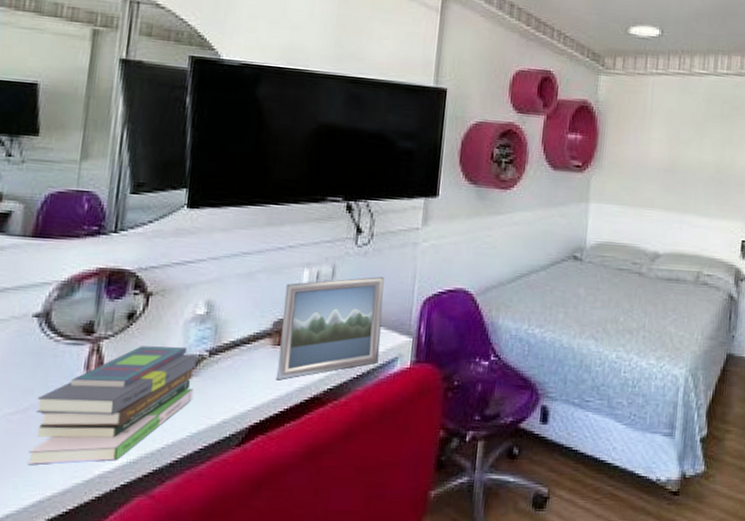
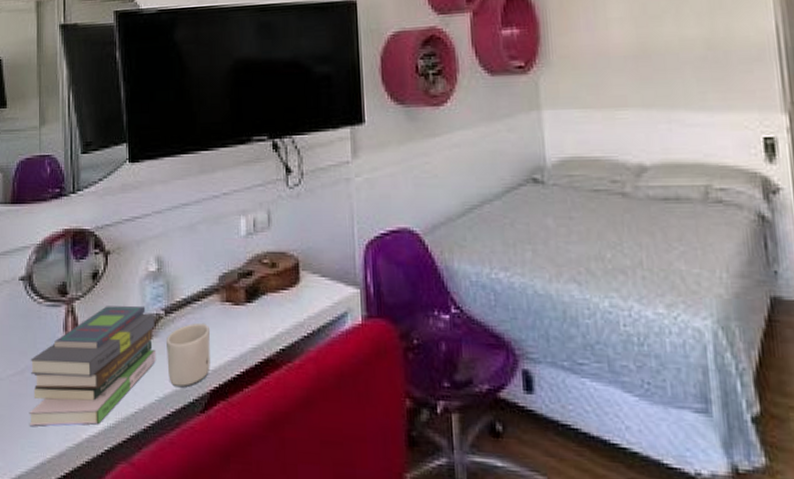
mug: none [205,364,258,424] -> present [167,322,211,388]
picture frame: present [277,276,385,380] -> none [225,219,328,340]

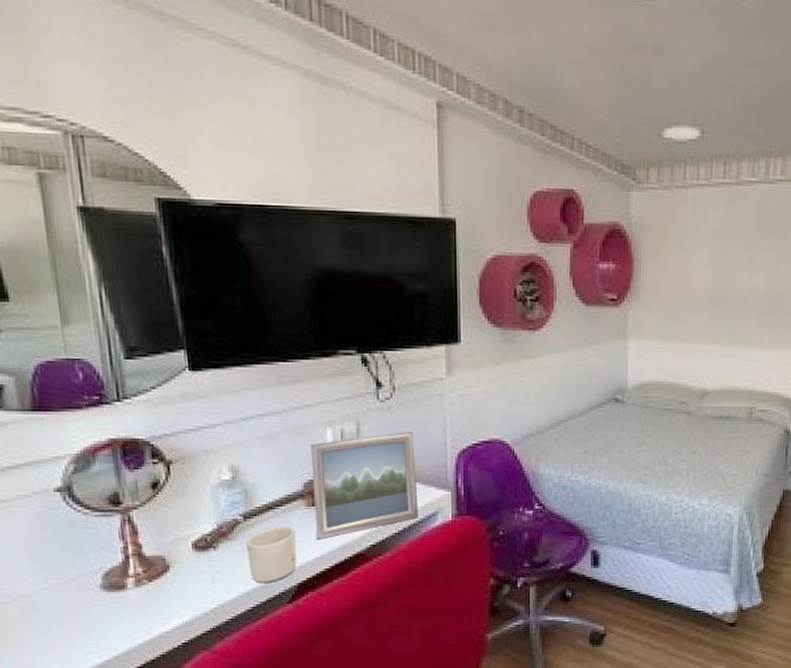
books: present [29,305,157,426] -> none [79,512,236,629]
picture frame: none [225,219,328,340] -> present [310,431,419,540]

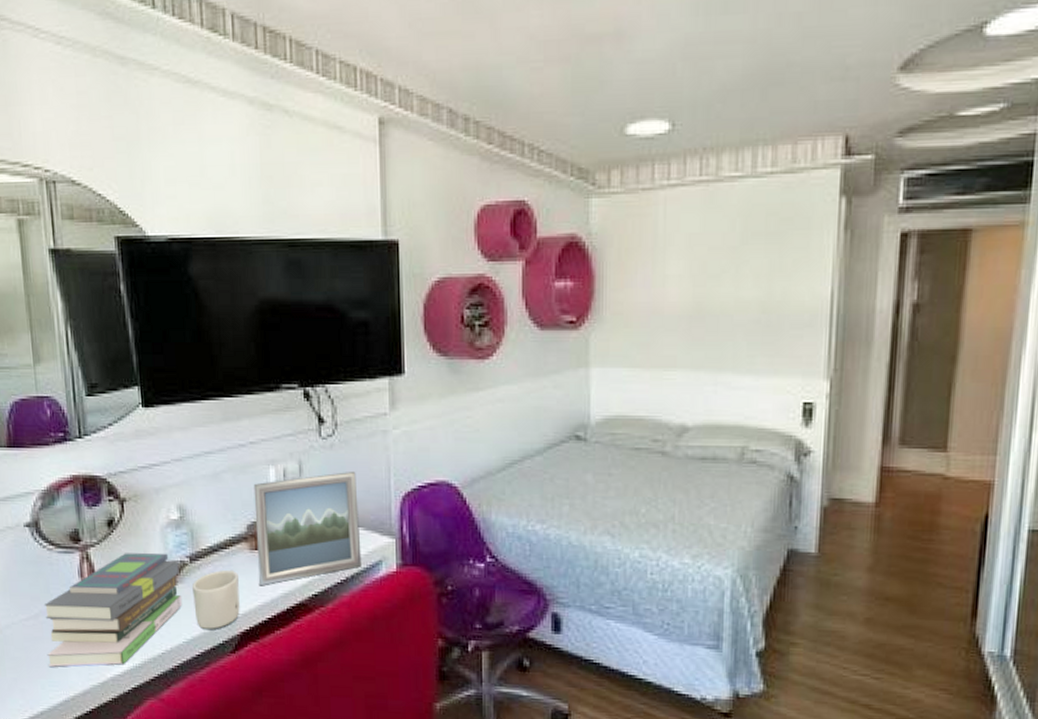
books: none [79,512,236,629] -> present [44,552,183,667]

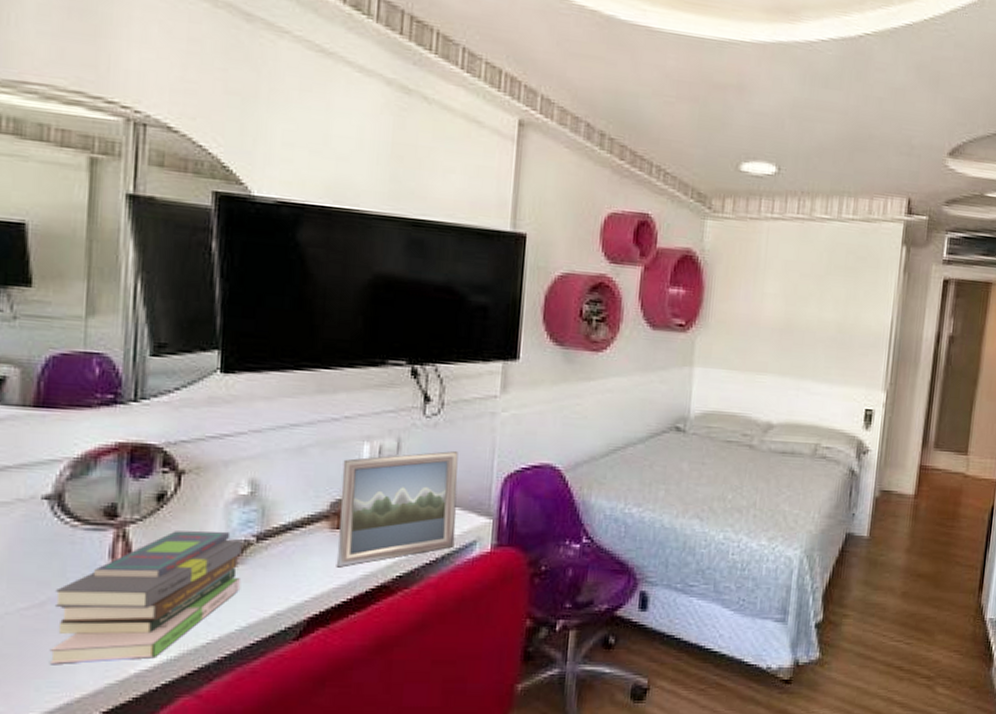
mug: present [192,569,240,630] -> none [254,550,315,616]

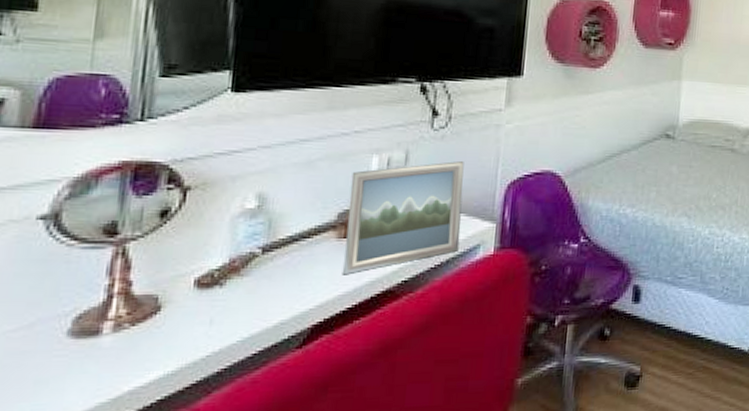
books: present [49,531,242,664] -> none [35,244,248,386]

